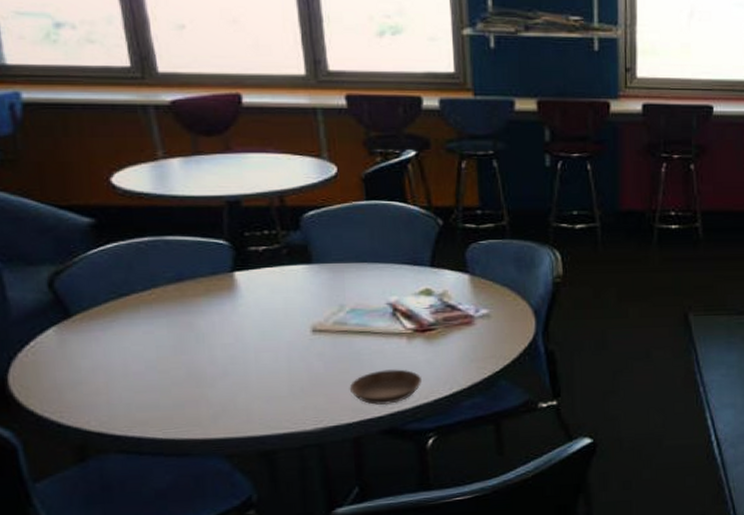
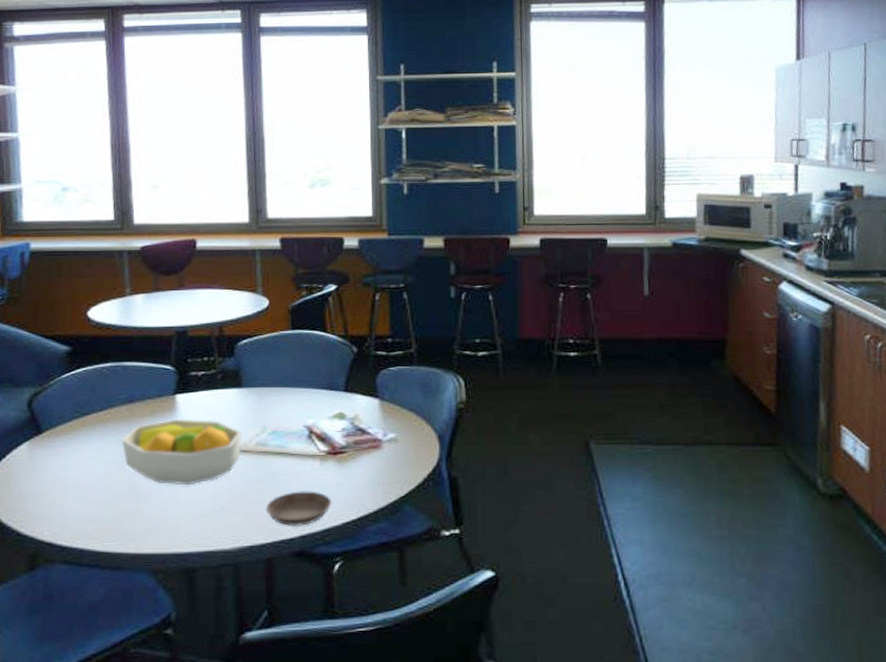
fruit bowl: none [172,298,317,368] -> present [121,418,243,486]

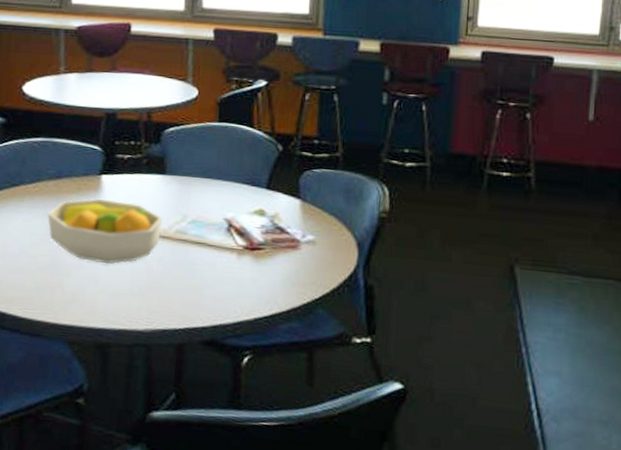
saucer: present [265,491,331,527] -> none [180,282,245,317]

